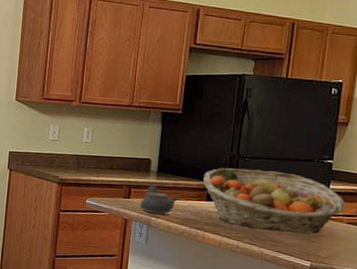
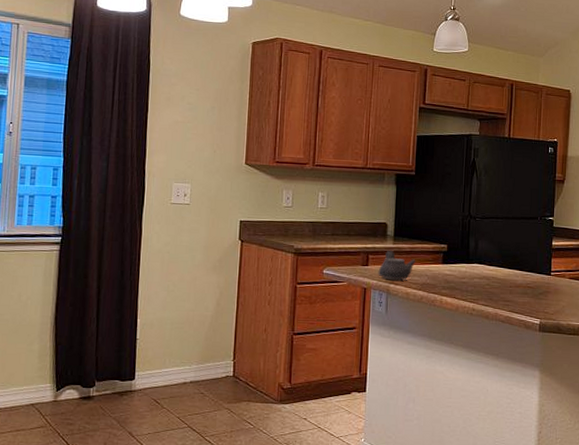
fruit basket: present [203,168,346,235] -> none [438,229,567,292]

